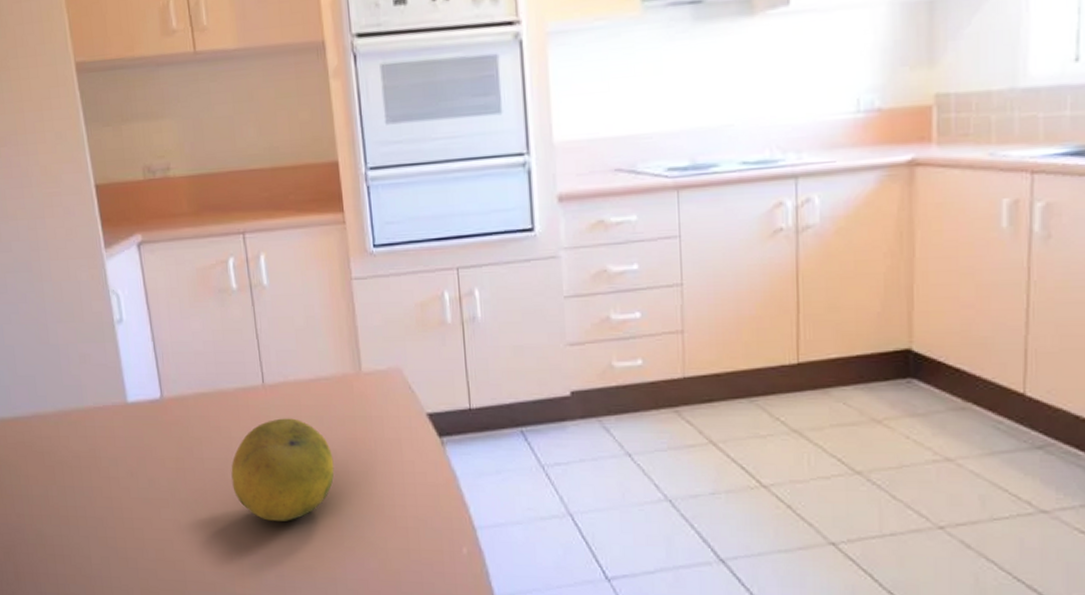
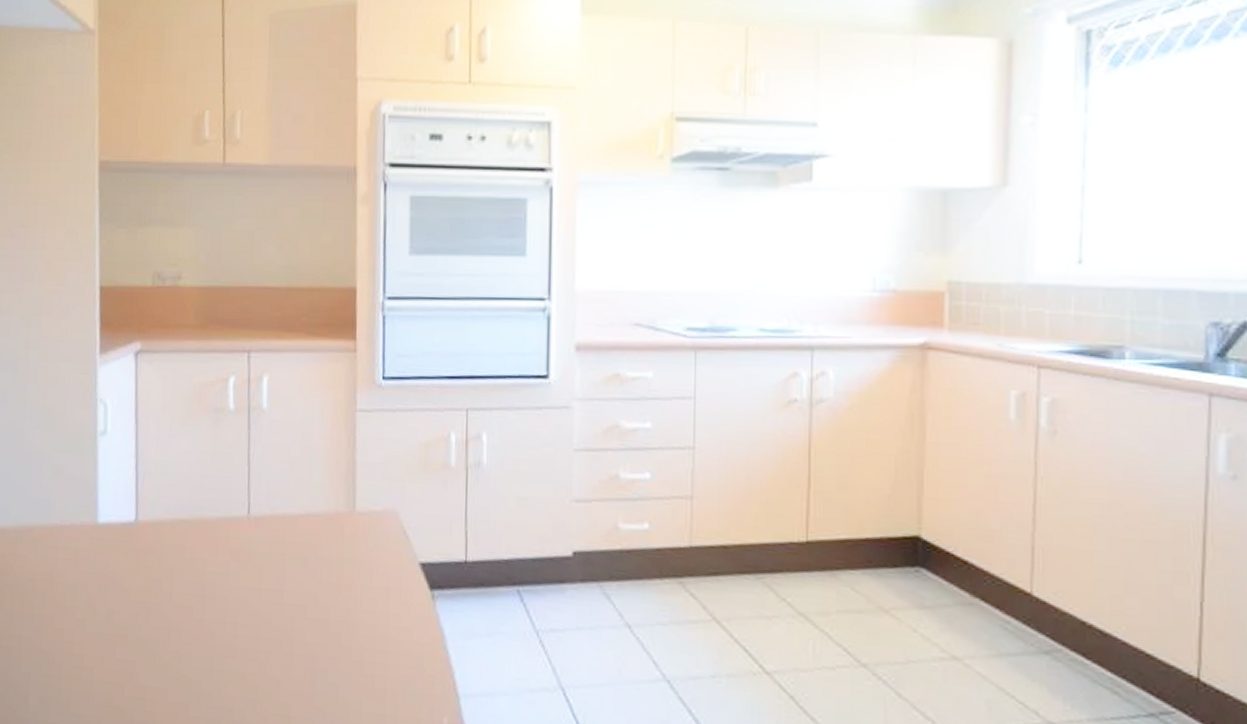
fruit: present [231,418,335,521] -> none [199,554,314,673]

